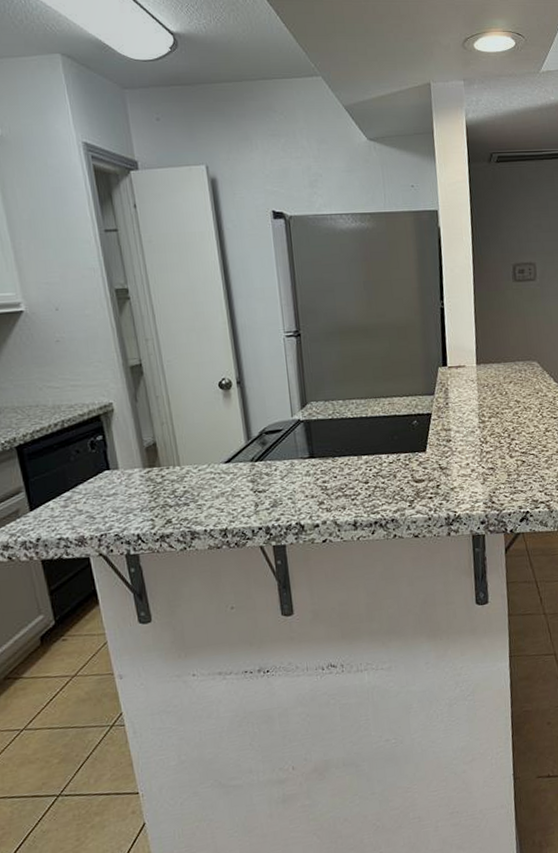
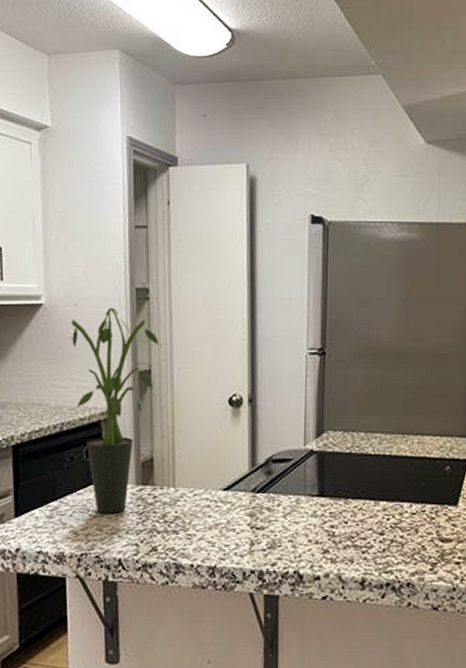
potted plant: none [56,309,146,497] -> present [71,308,158,513]

